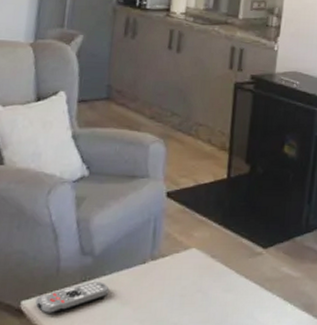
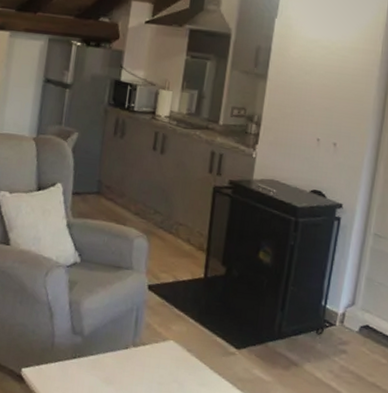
remote control: present [35,281,110,315] -> none [33,359,96,384]

